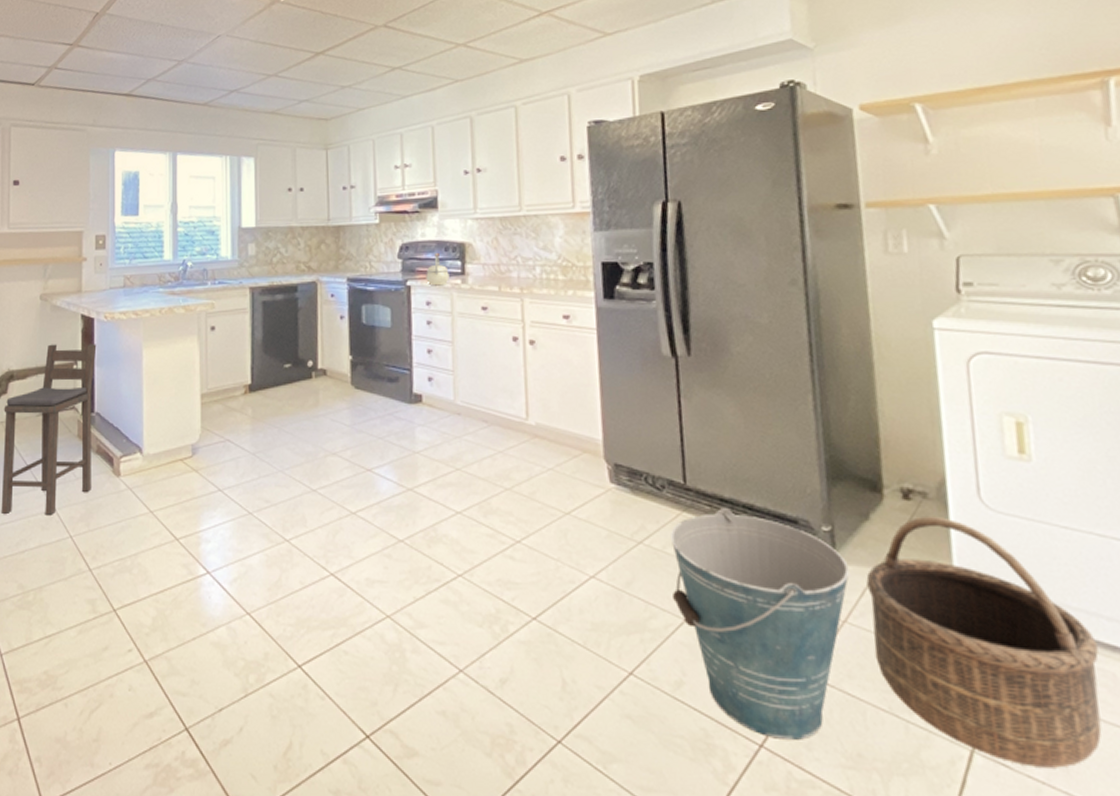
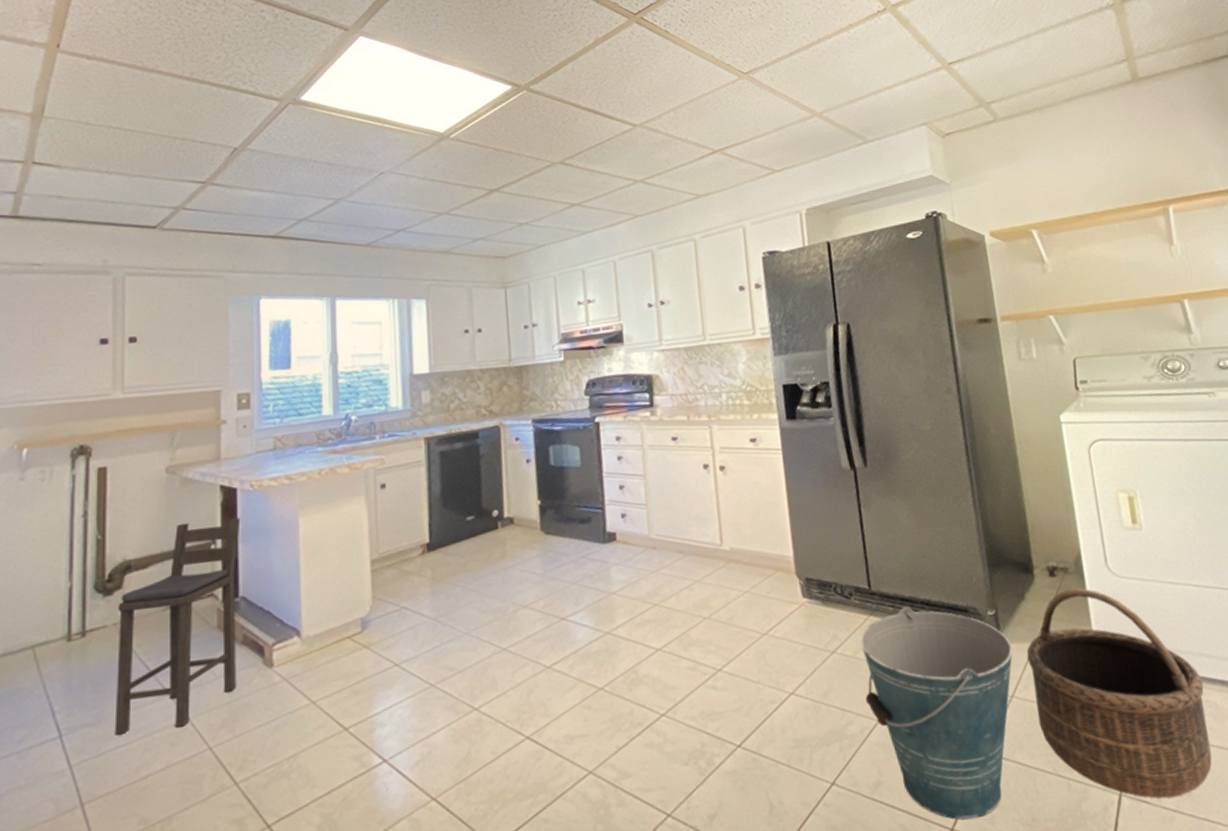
kettle: present [426,252,449,286] -> none [614,386,638,421]

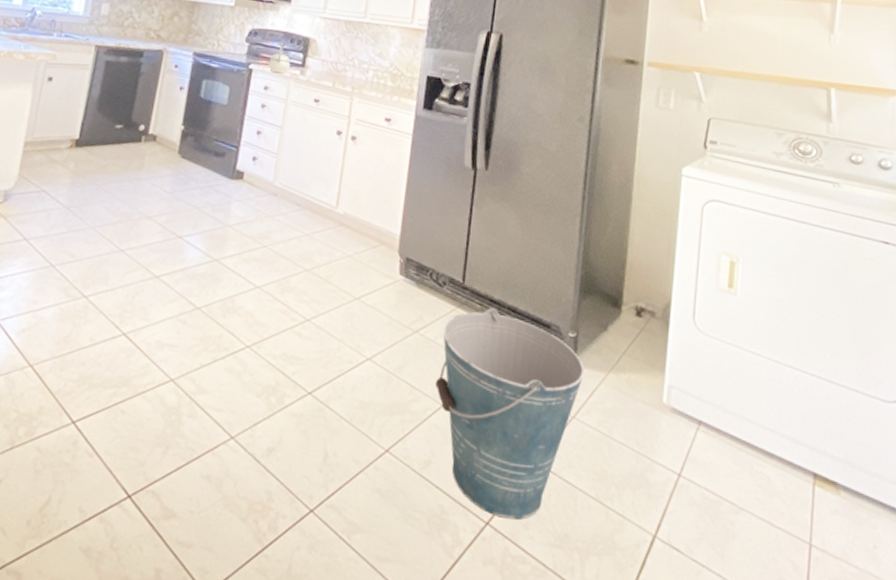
kettle: none [614,386,638,421] -> present [268,42,291,74]
basket: present [1026,587,1212,799] -> none [592,332,760,554]

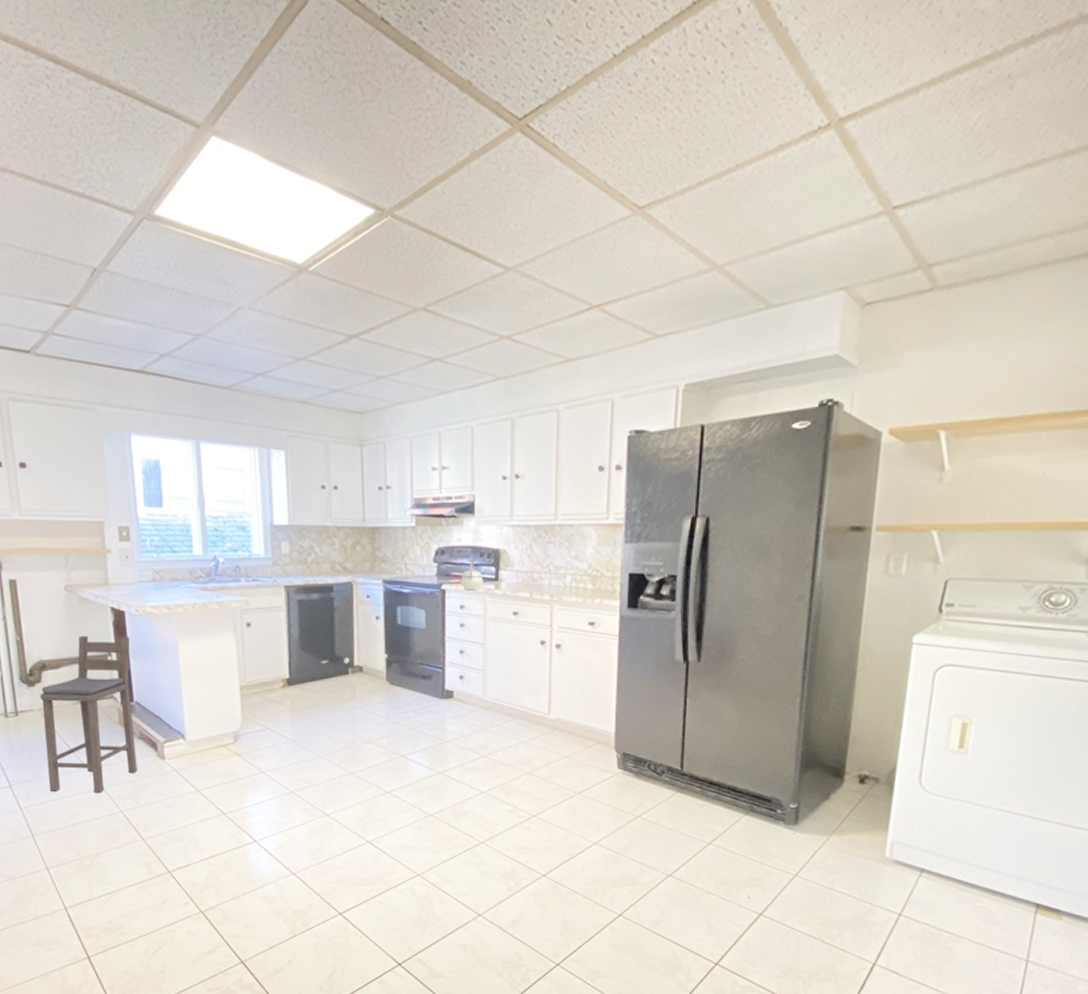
bucket: present [435,308,585,520] -> none [661,790,806,959]

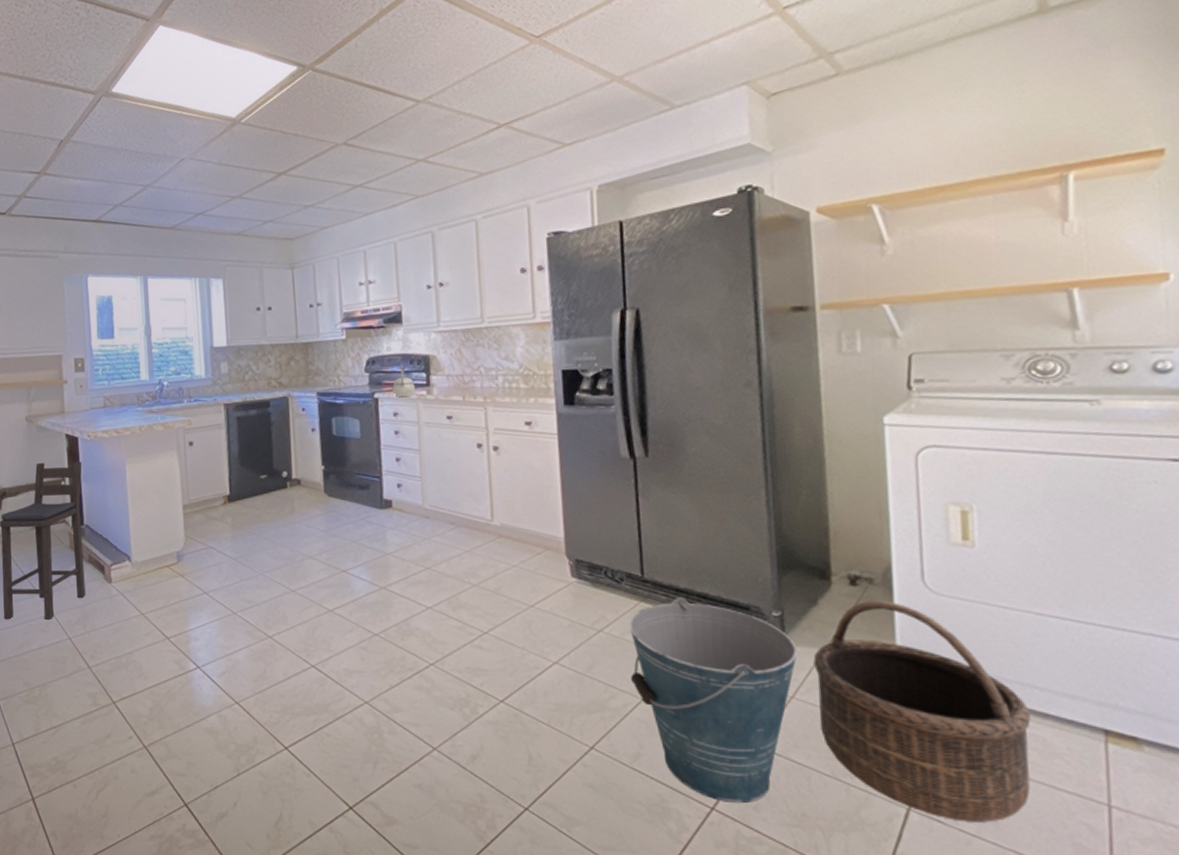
bucket: none [661,790,806,959] -> present [629,598,798,803]
basket: none [815,796,983,974] -> present [813,599,1031,822]

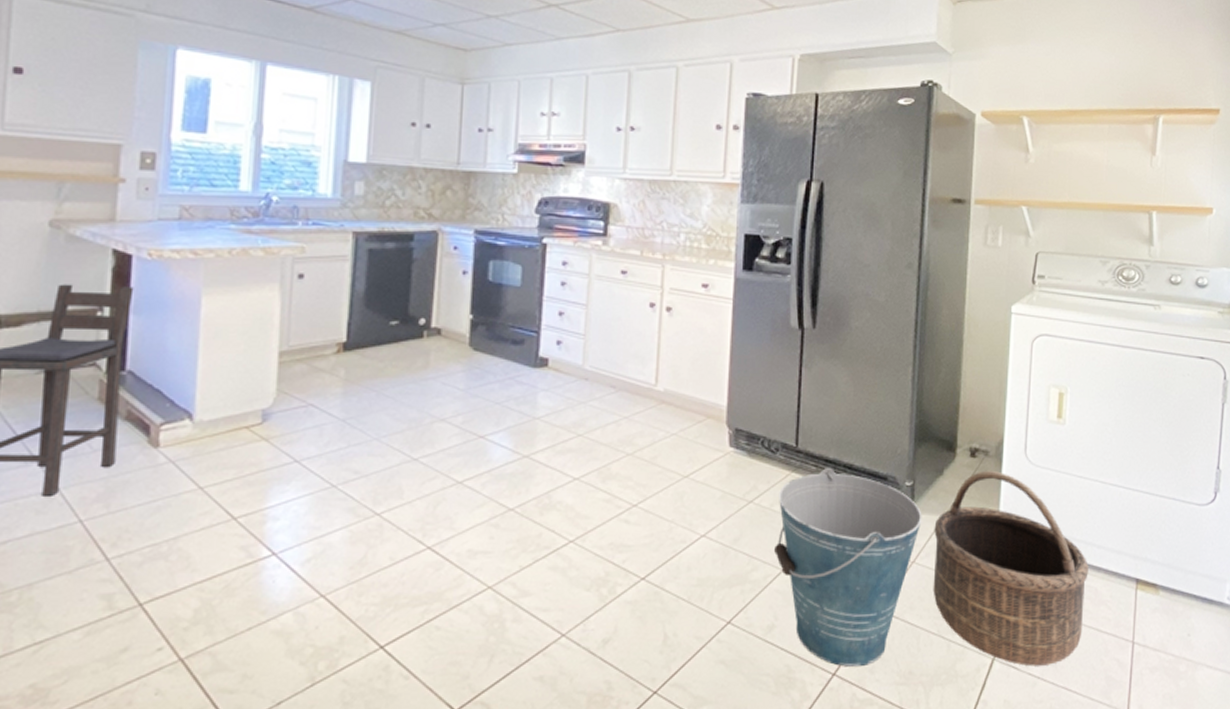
kettle: present [392,365,415,398] -> none [564,210,590,246]

